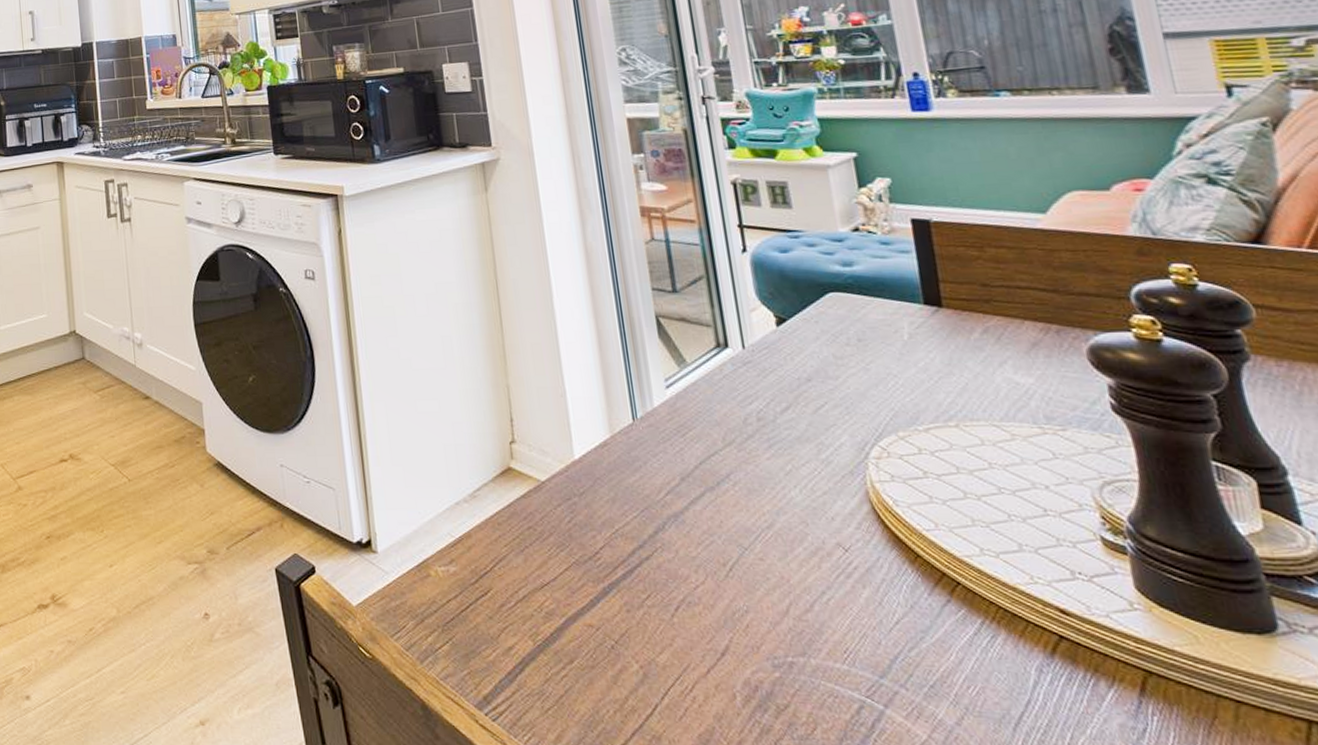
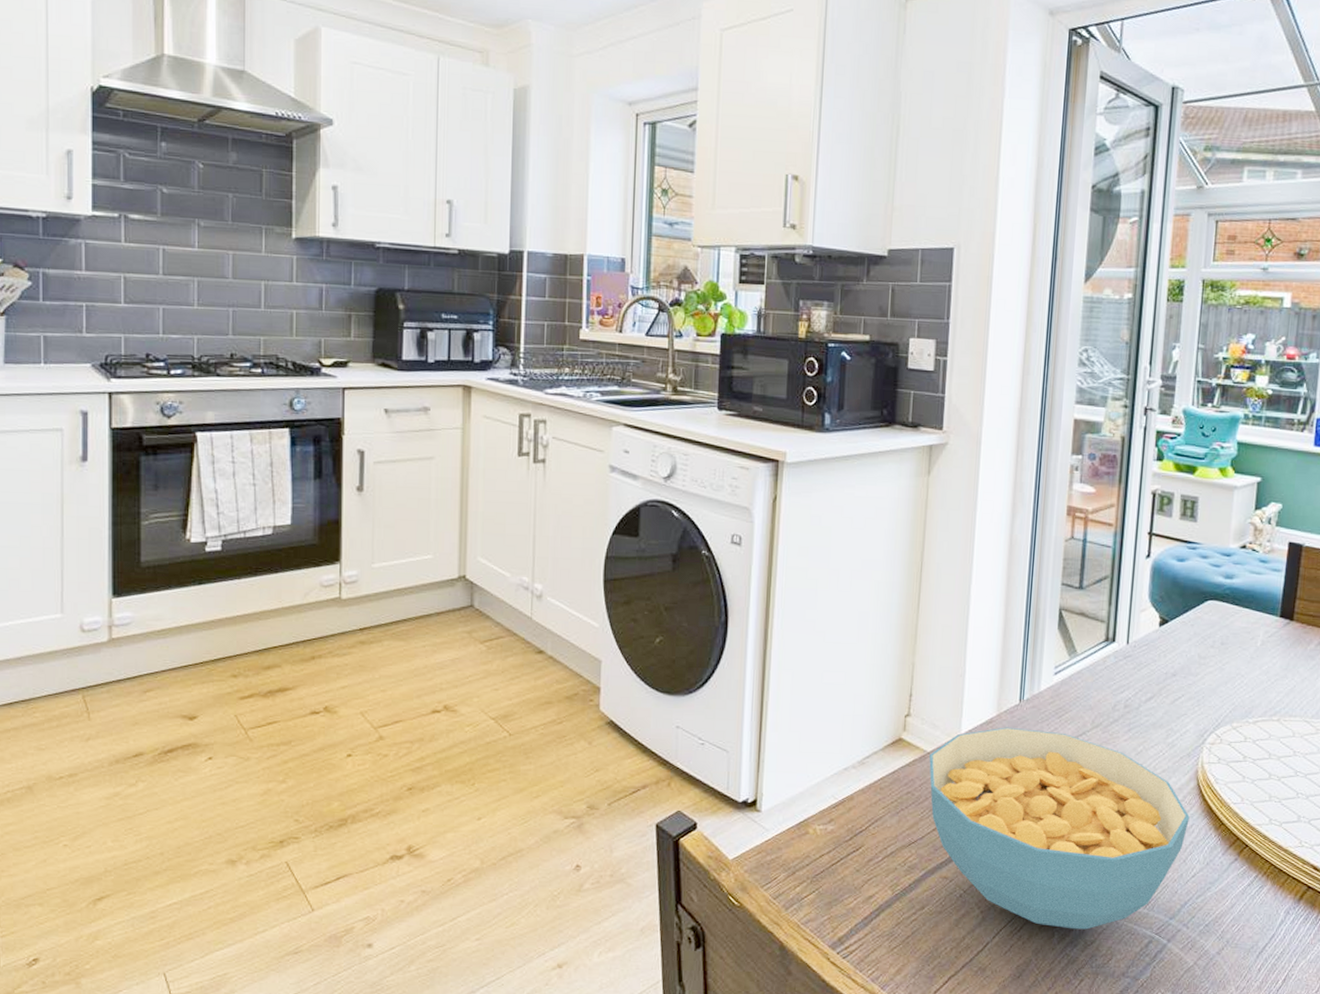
cereal bowl: none [544,449,874,690] -> present [929,727,1190,930]

